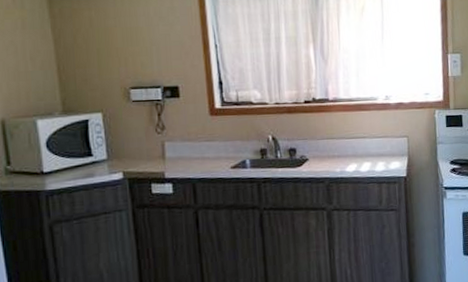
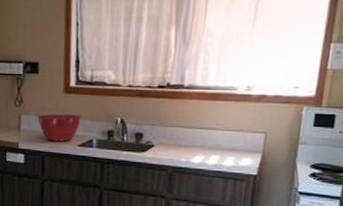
mixing bowl: none [183,136,231,167] -> present [37,114,82,142]

